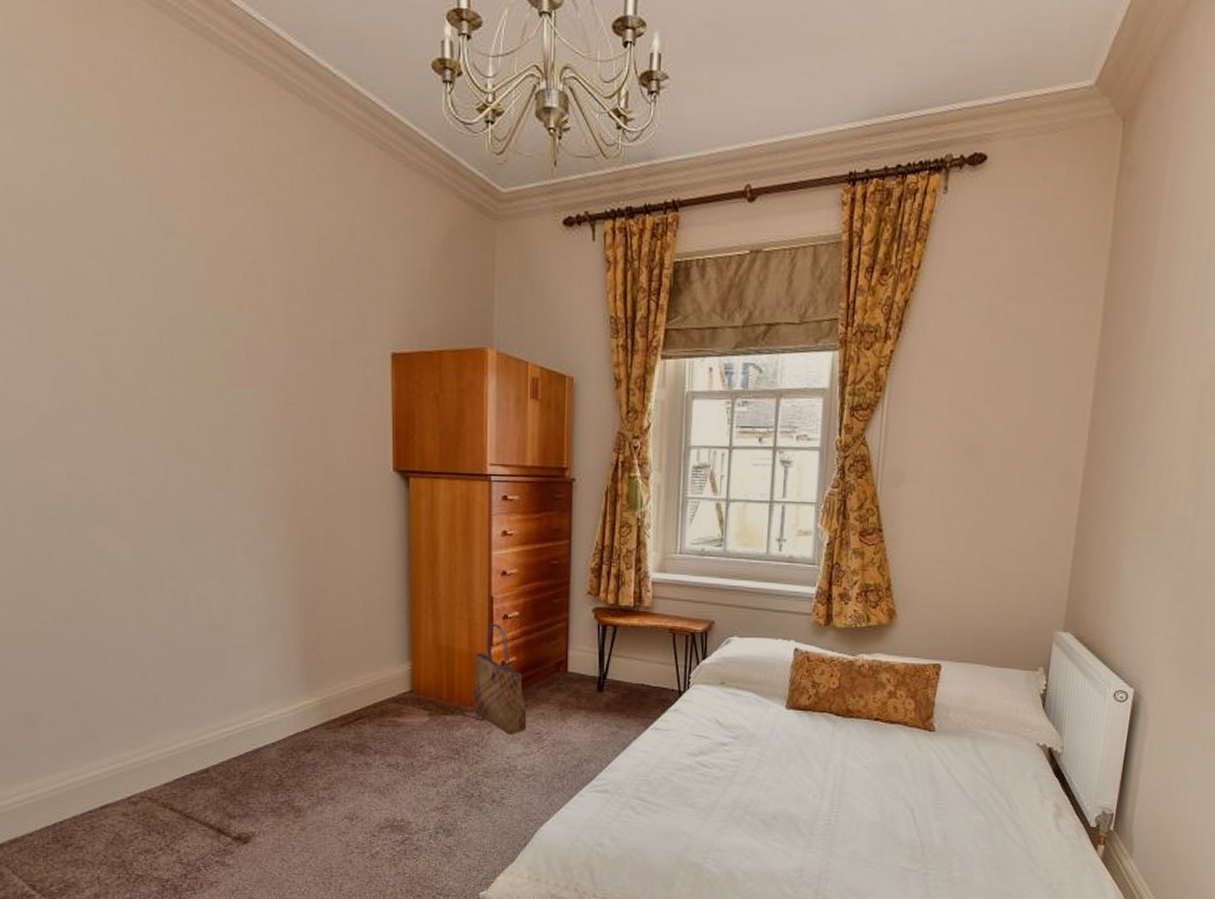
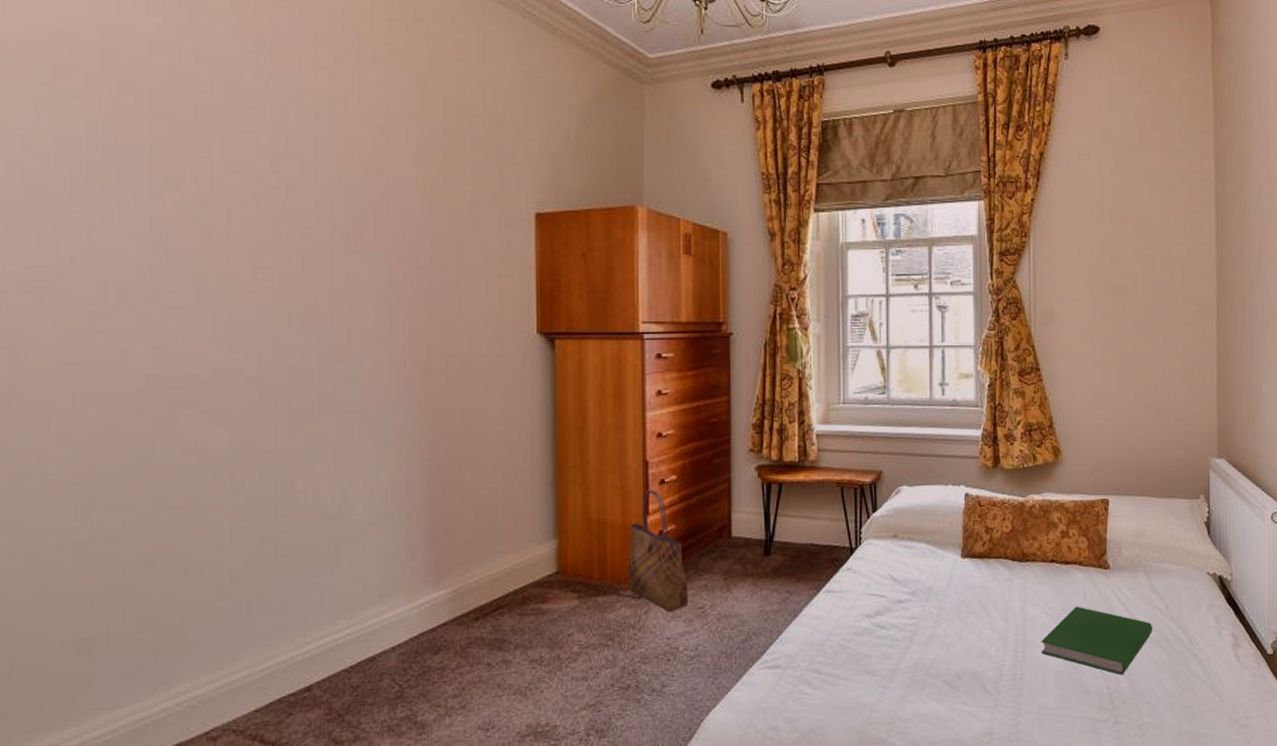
hardcover book: none [857,763,974,832] -> present [1041,606,1153,675]

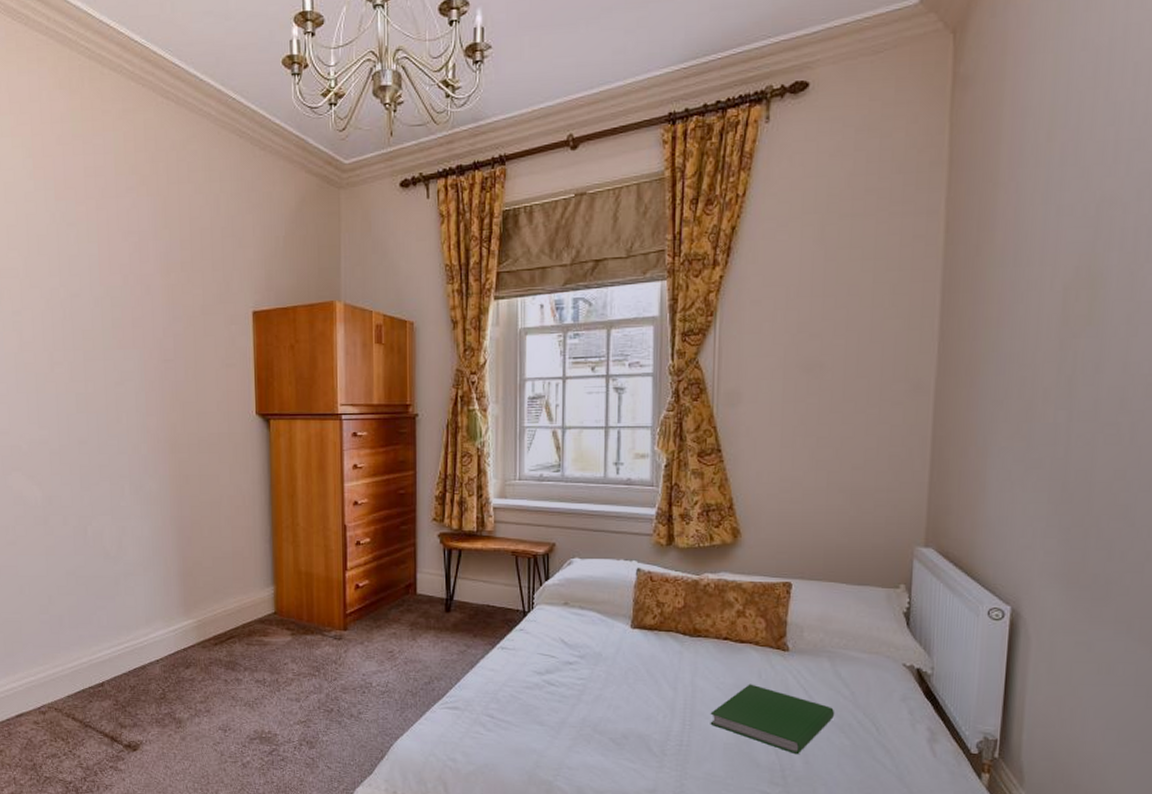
tote bag: present [628,490,689,613] -> none [330,550,380,654]

